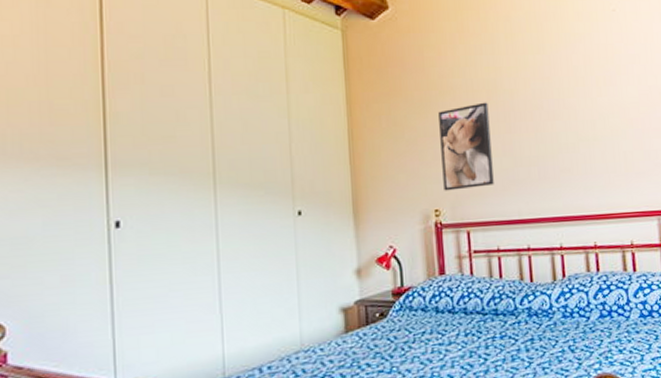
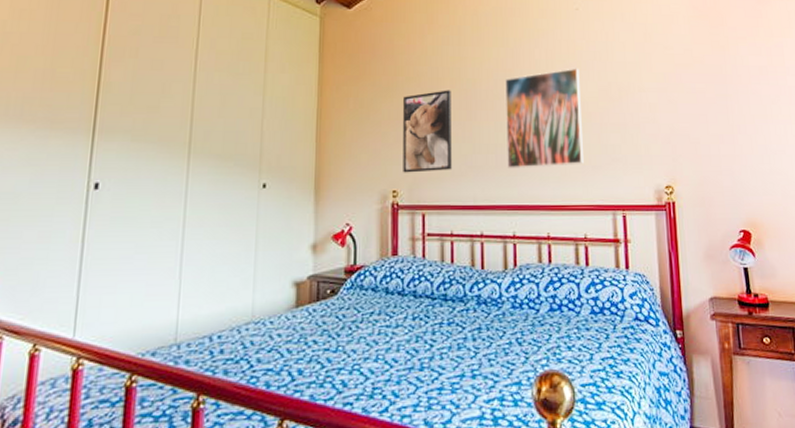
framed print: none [543,73,627,180] -> present [505,68,584,168]

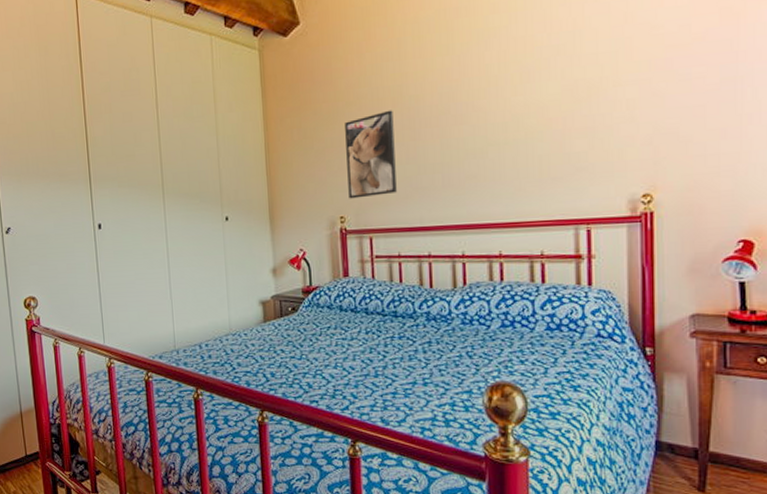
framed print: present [505,68,584,168] -> none [451,67,541,187]

